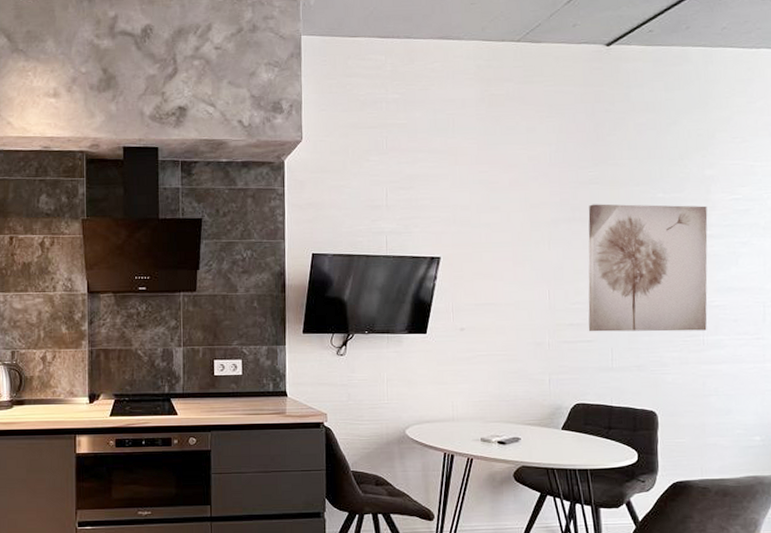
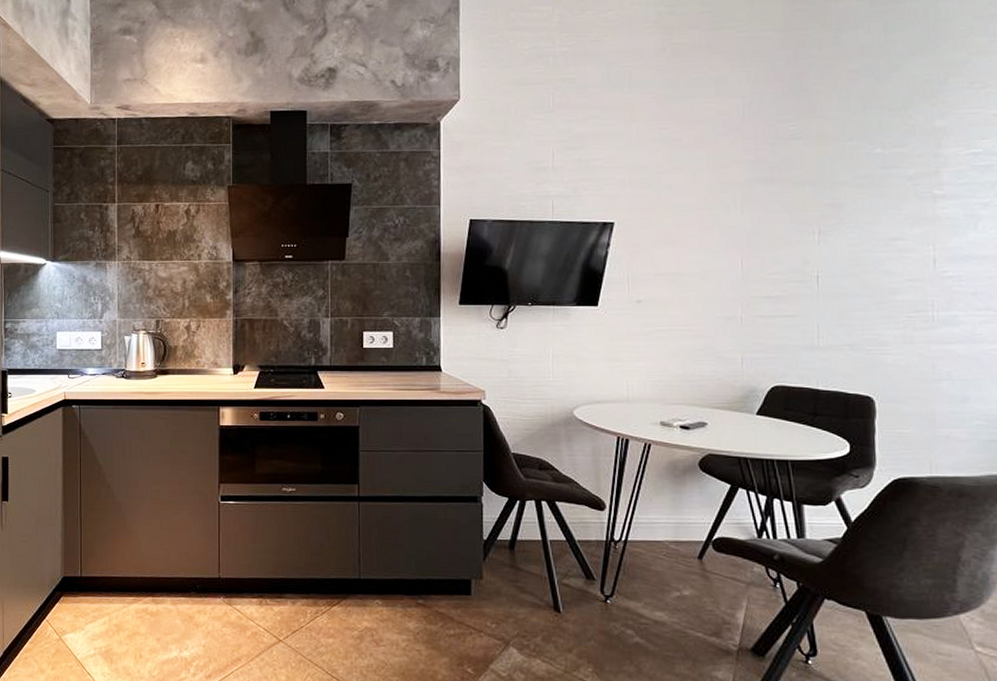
wall art: present [588,204,708,332] -> none [789,161,938,306]

